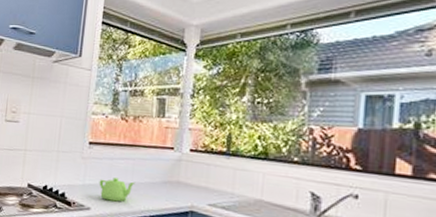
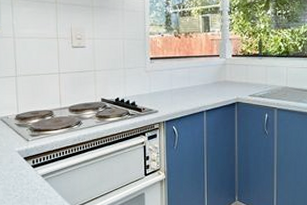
teapot: present [99,177,136,202] -> none [162,84,192,103]

